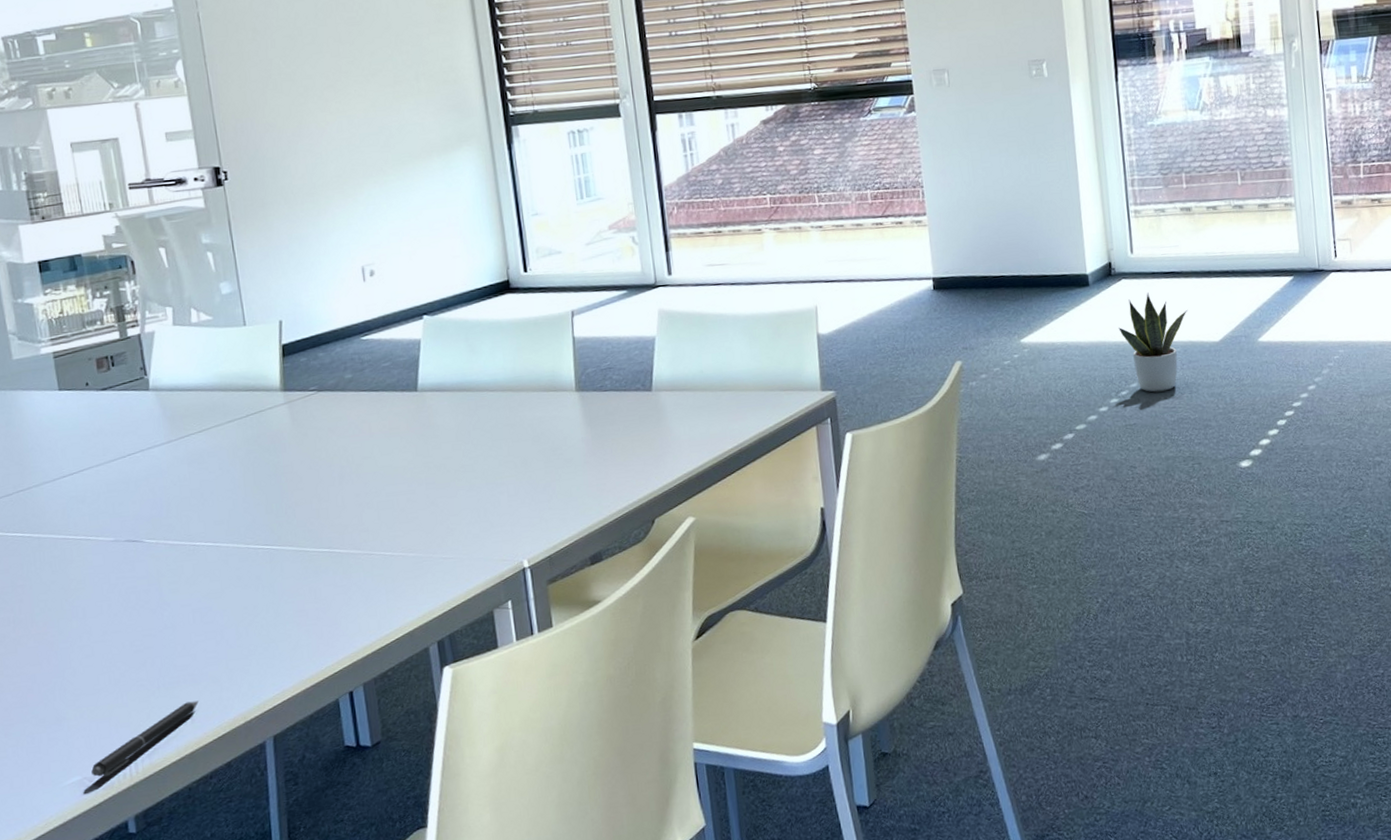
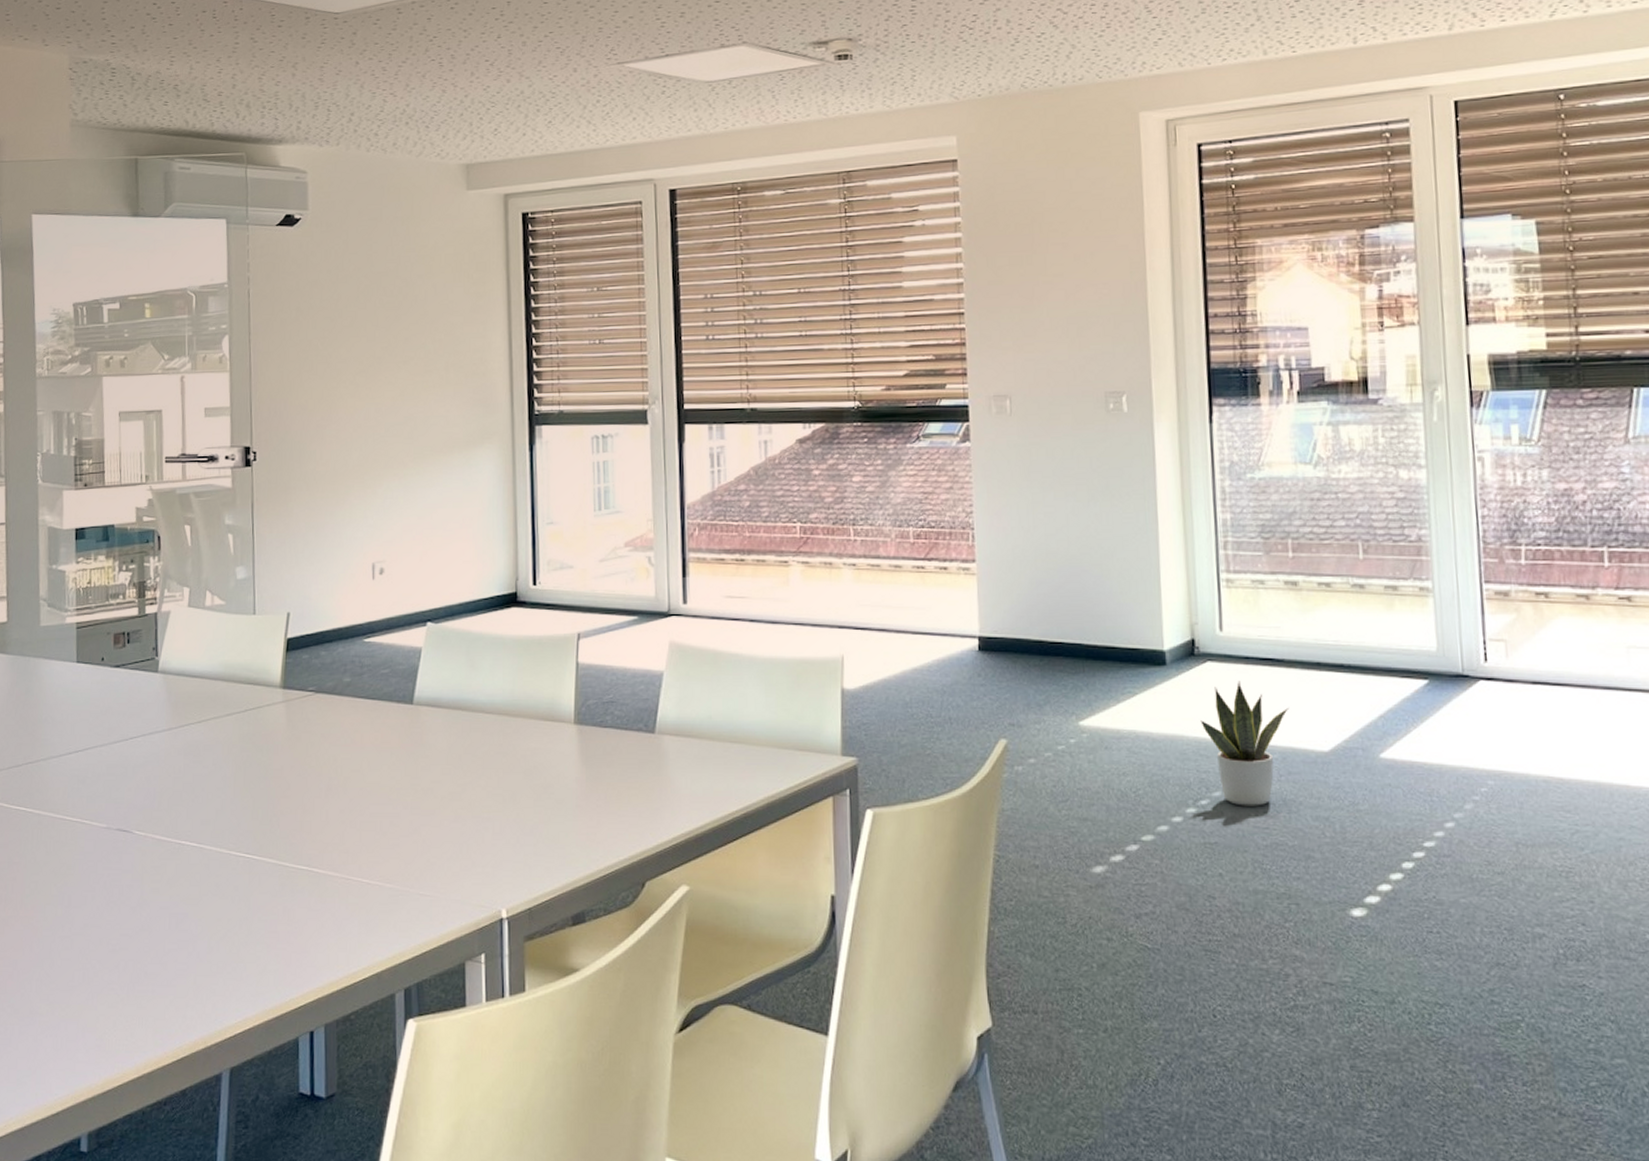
pen: present [91,700,199,777] -> none [54,1015,163,1084]

